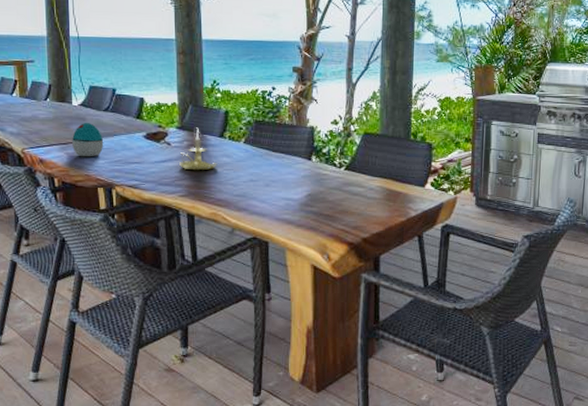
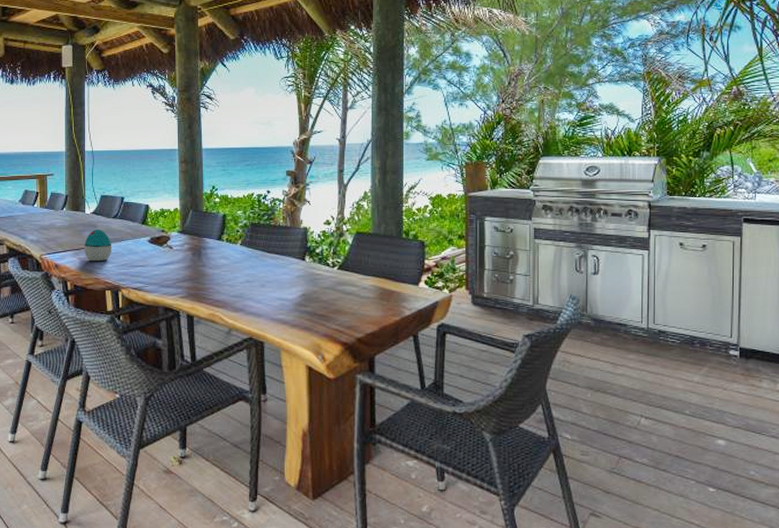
candle holder: present [178,127,218,171] -> none [179,231,216,273]

